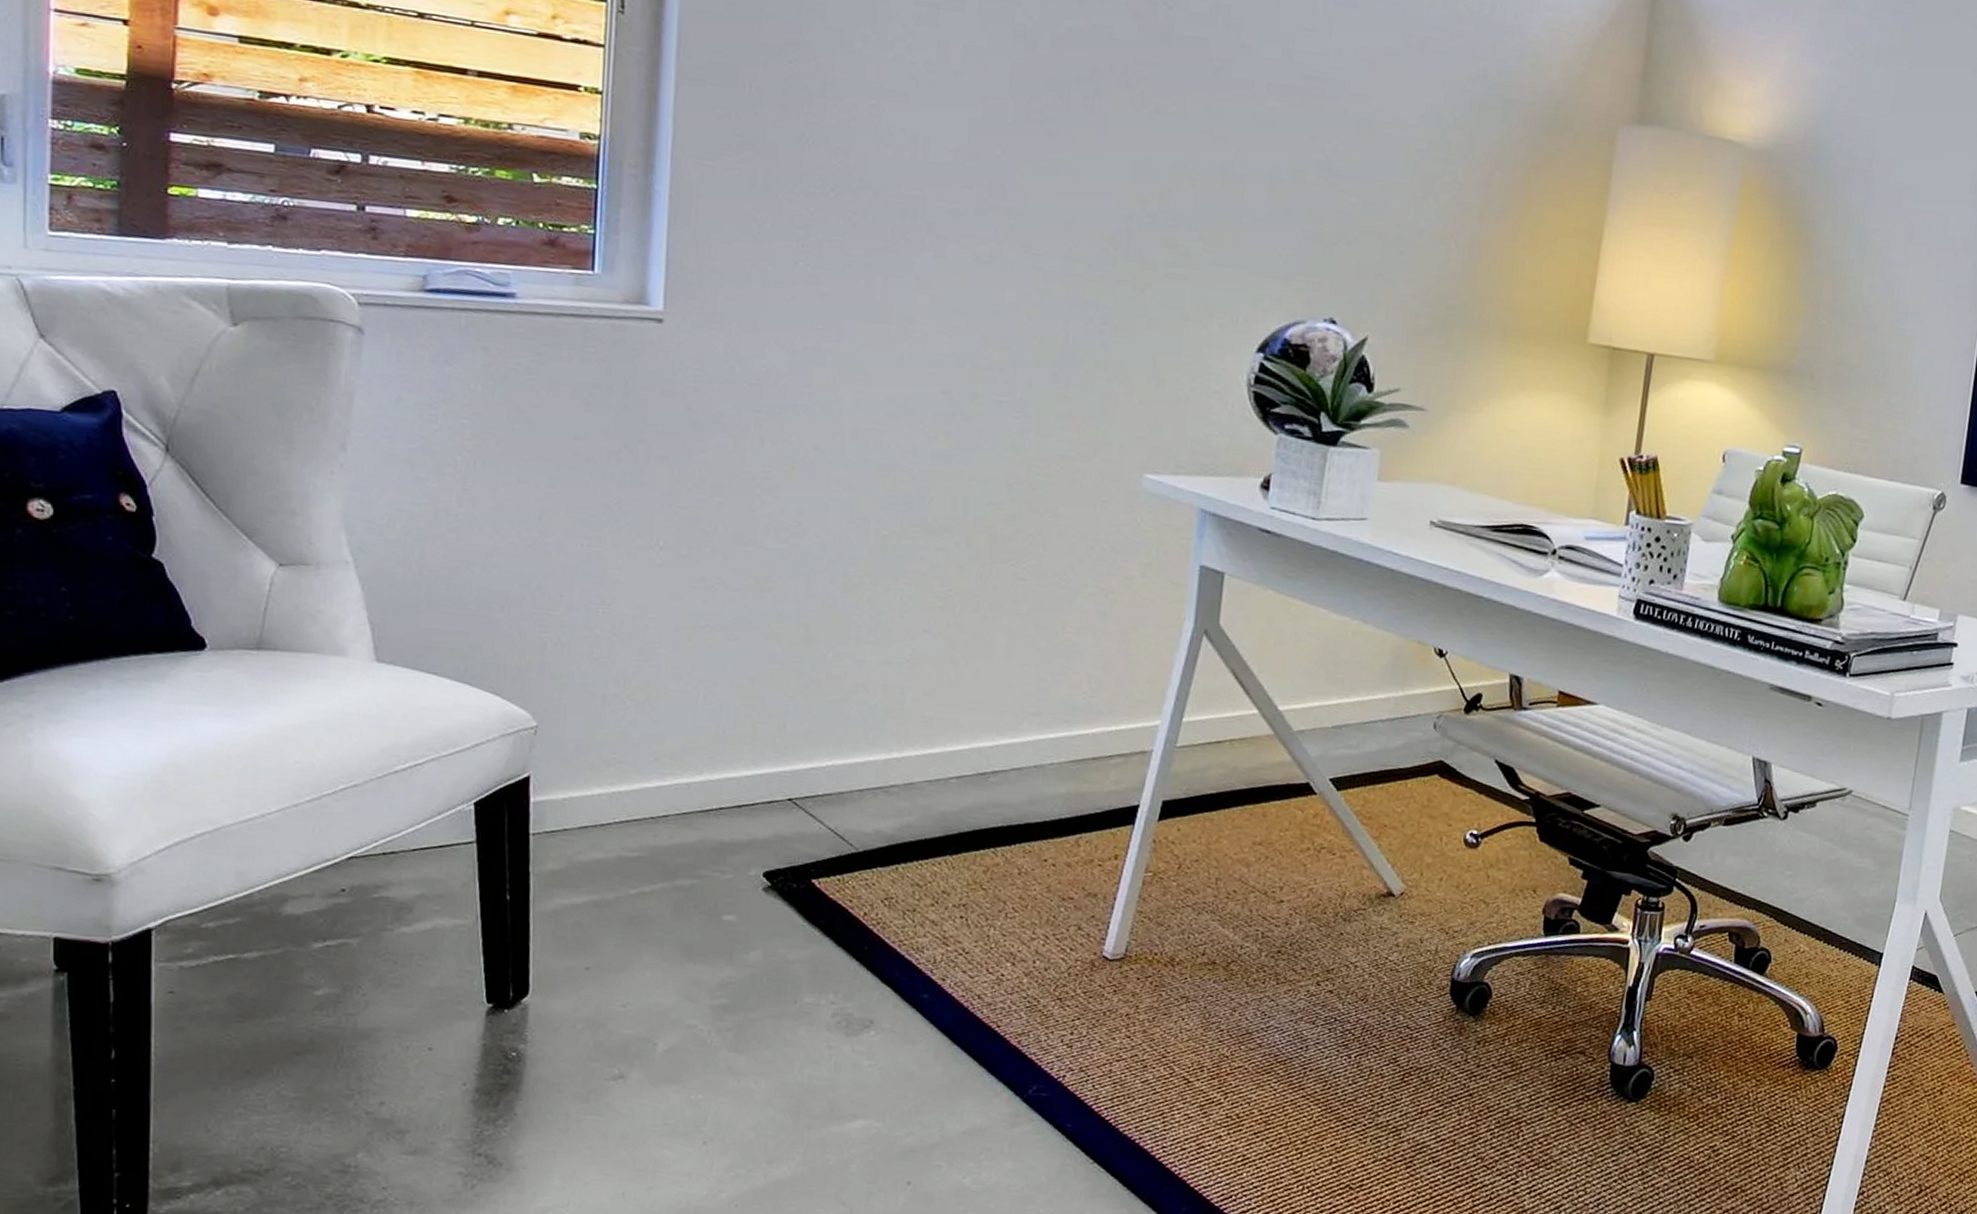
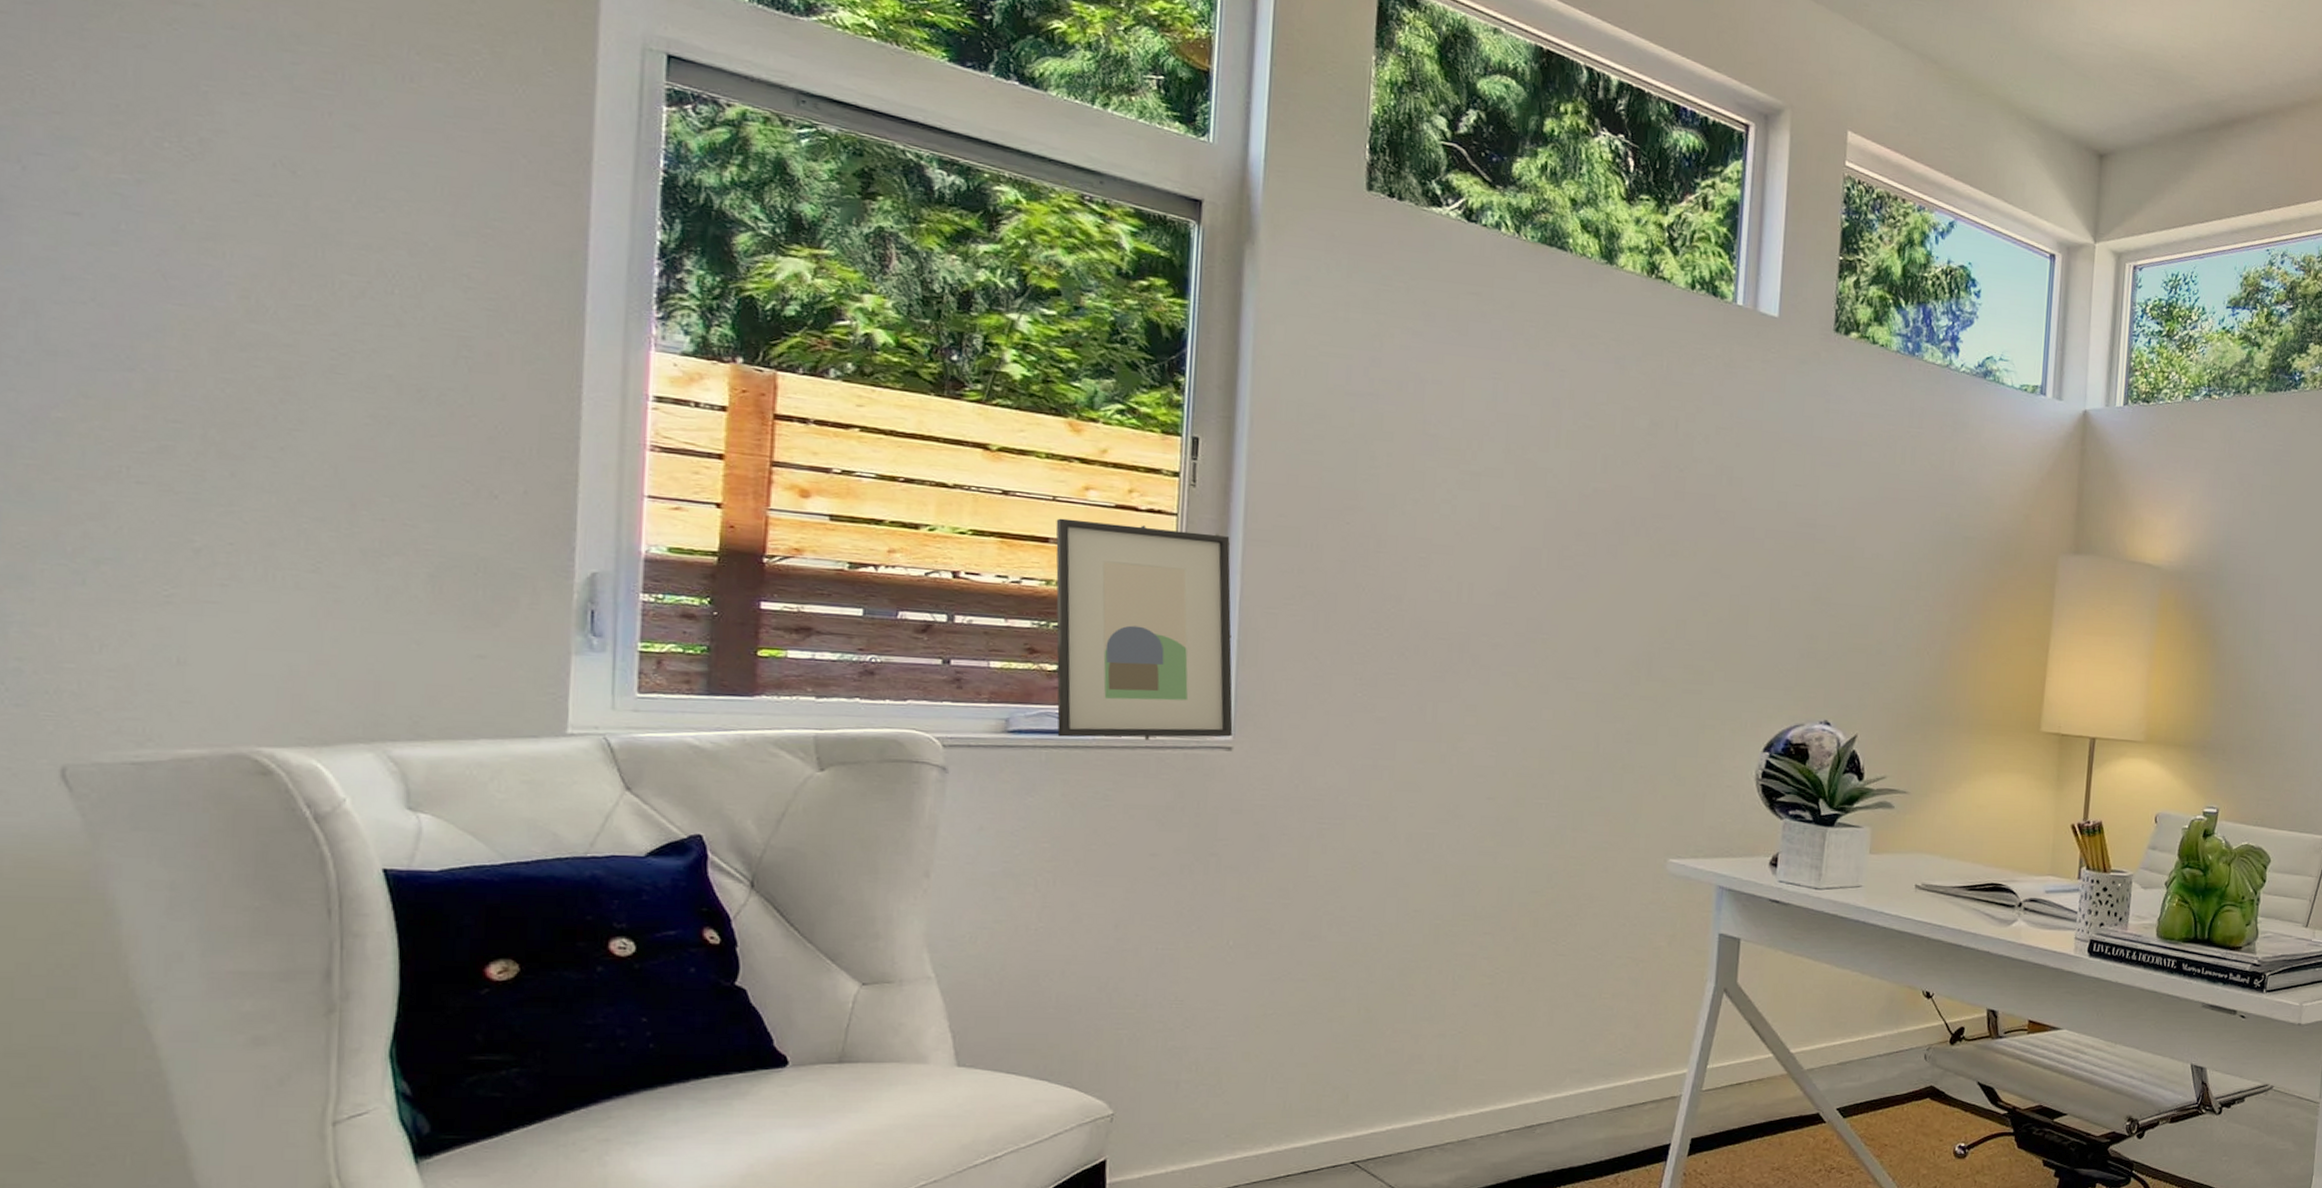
picture frame: none [470,46,664,308] -> present [1051,518,1233,740]

